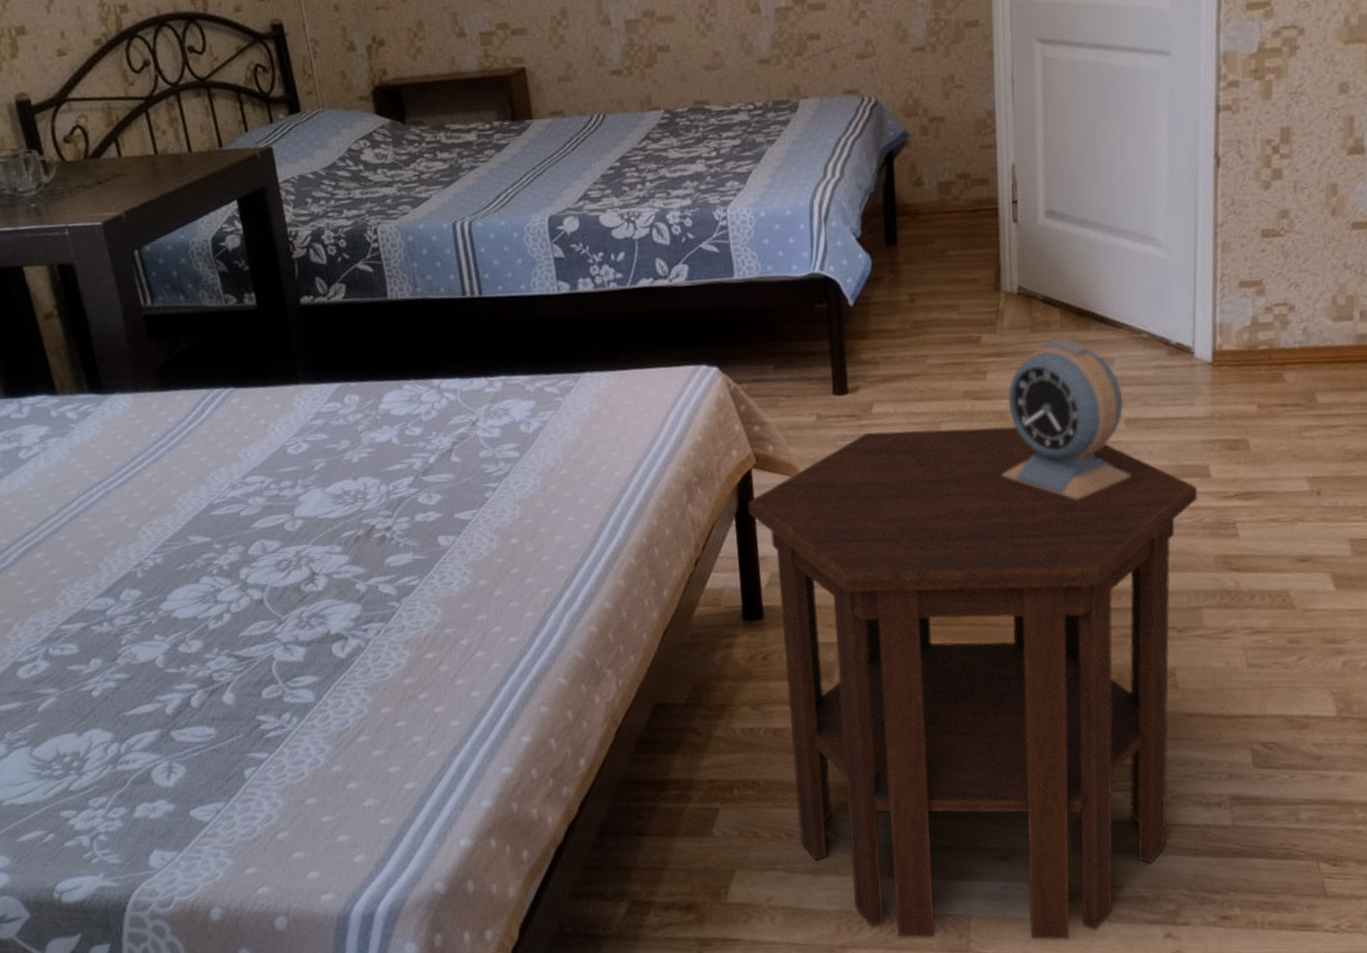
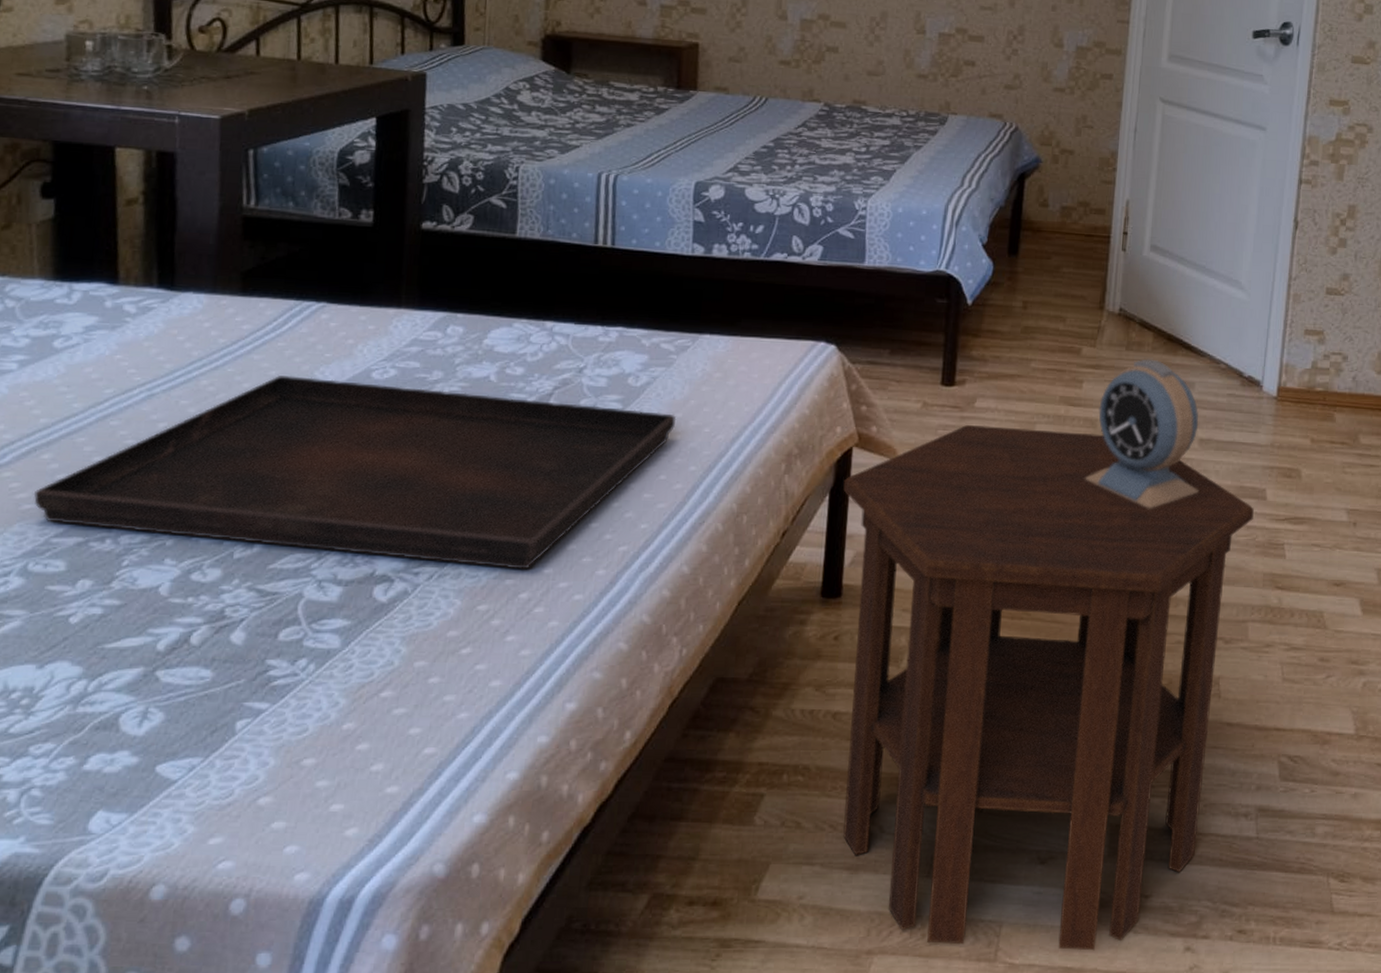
serving tray: none [37,455,573,619] -> present [33,376,677,570]

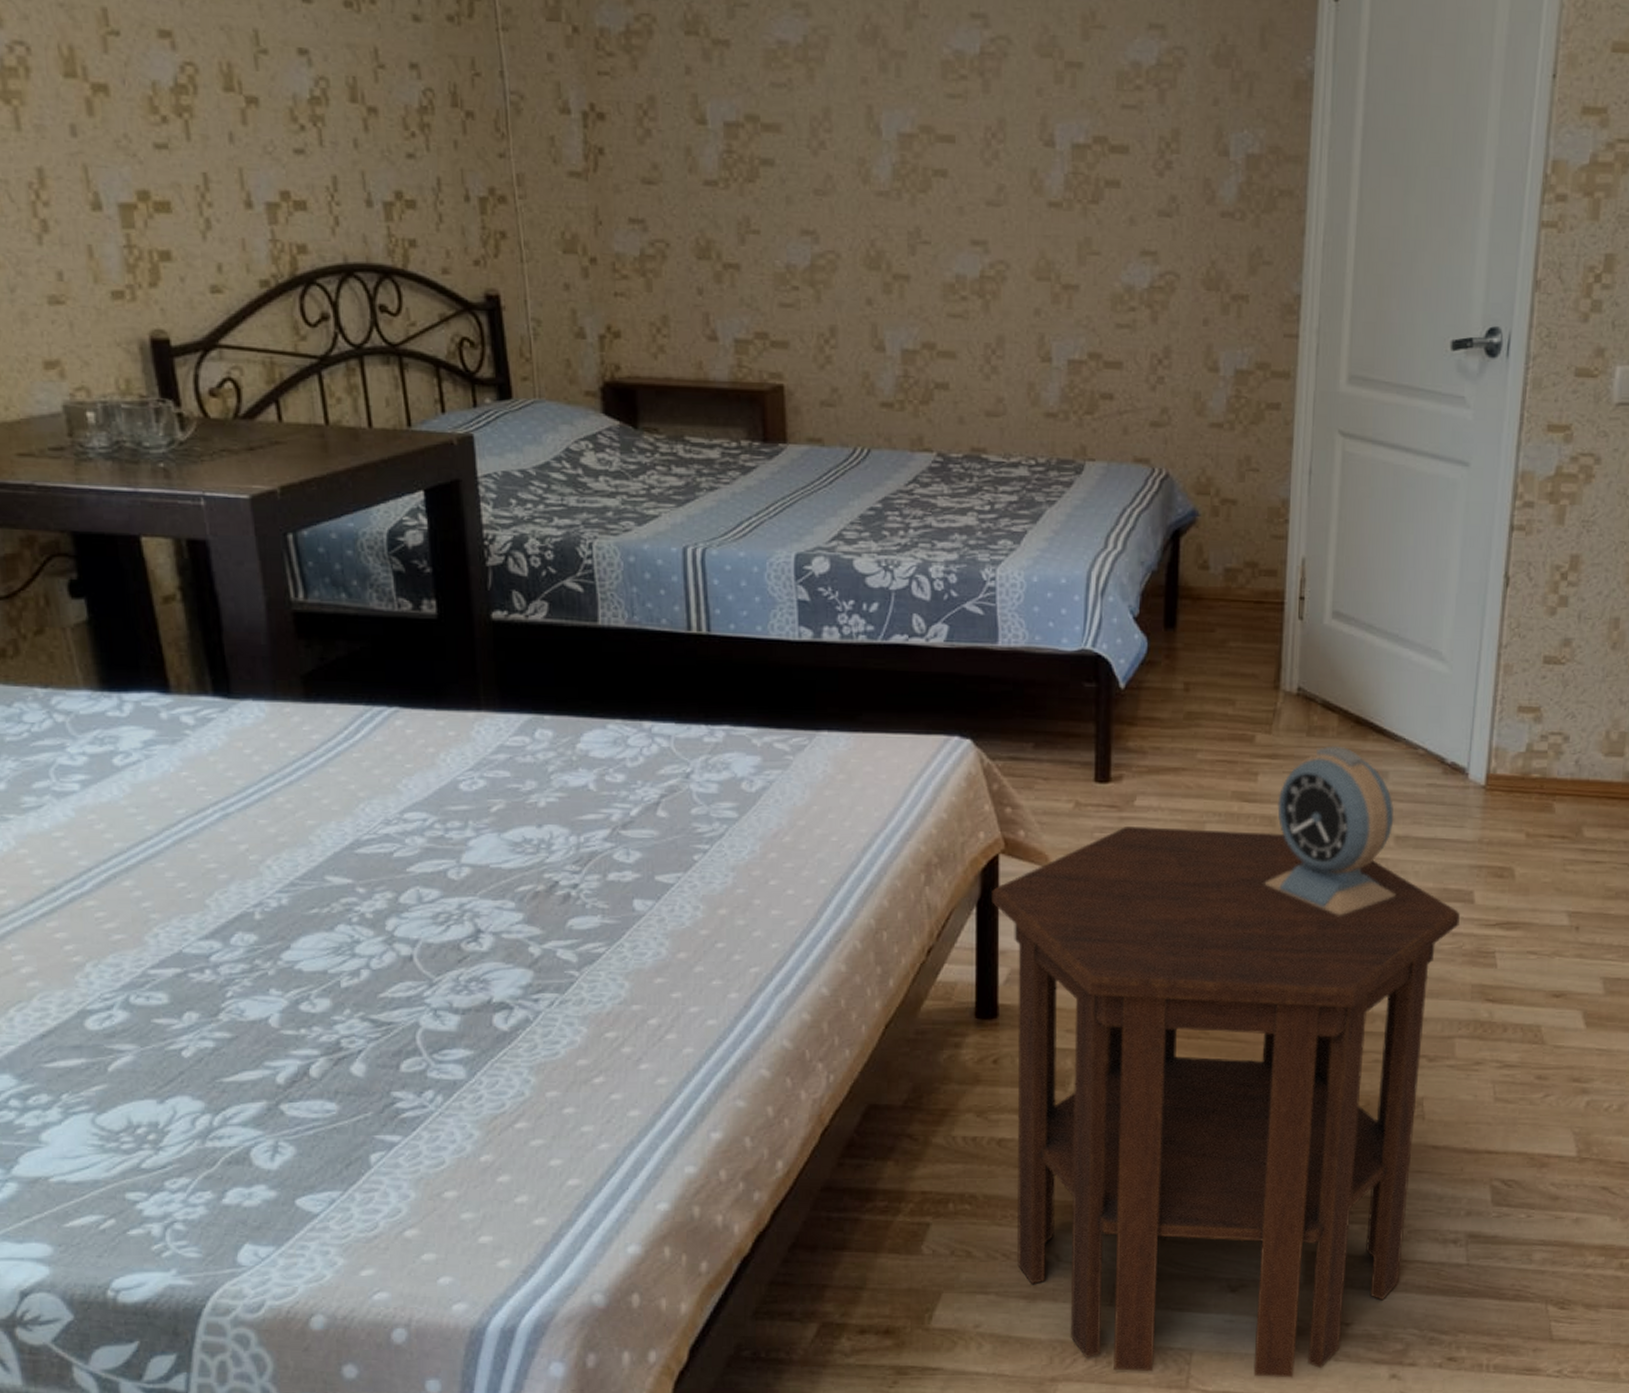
serving tray: present [33,376,677,570] -> none [121,790,800,994]

